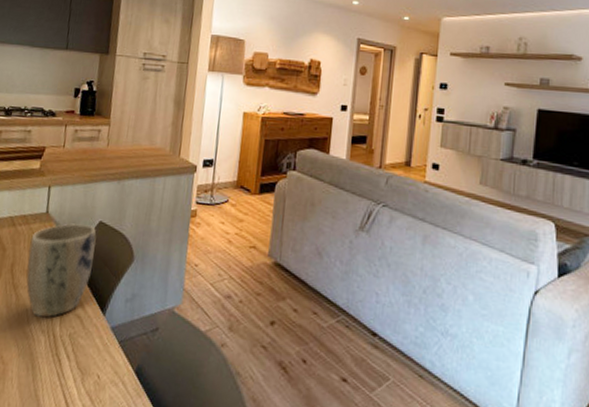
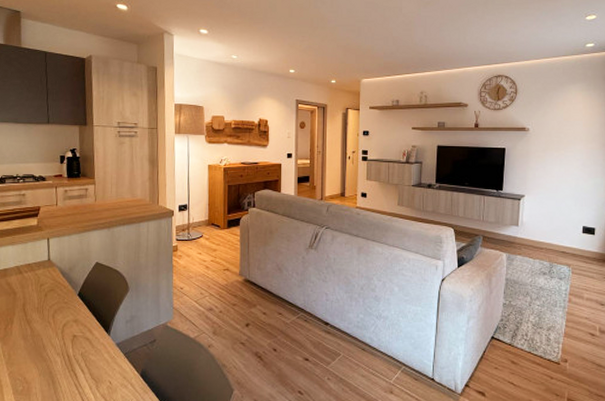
plant pot: present [26,223,97,318] -> none [37,266,95,343]

